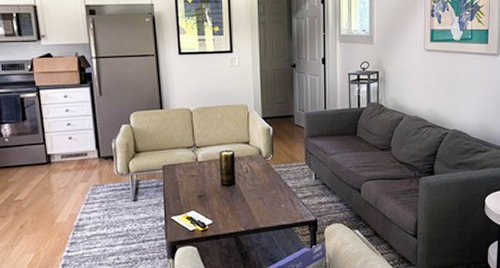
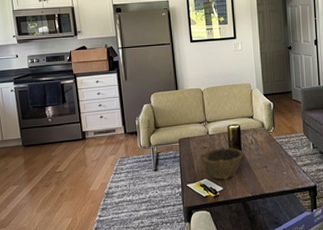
bowl: none [186,176,239,212] -> present [199,147,245,180]

